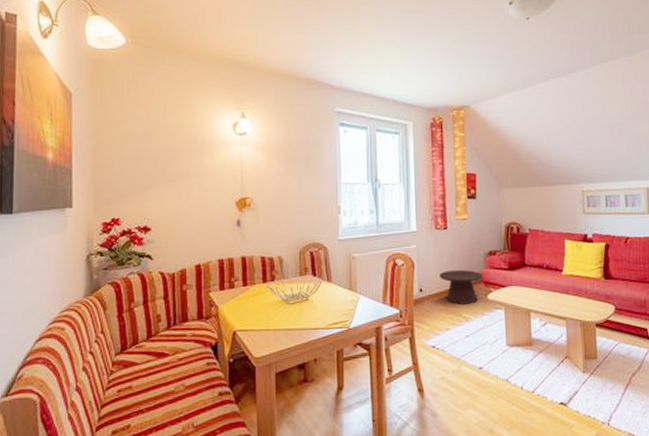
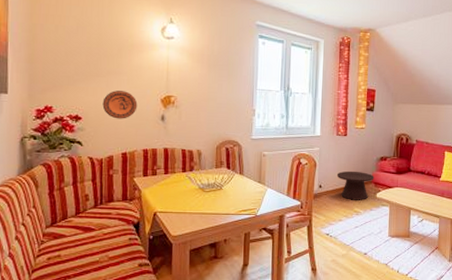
decorative plate: none [173,196,211,227] -> present [102,90,138,119]

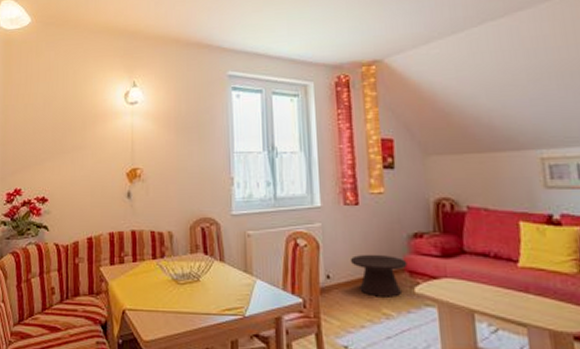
decorative plate: present [102,90,138,119] -> none [67,167,102,199]

